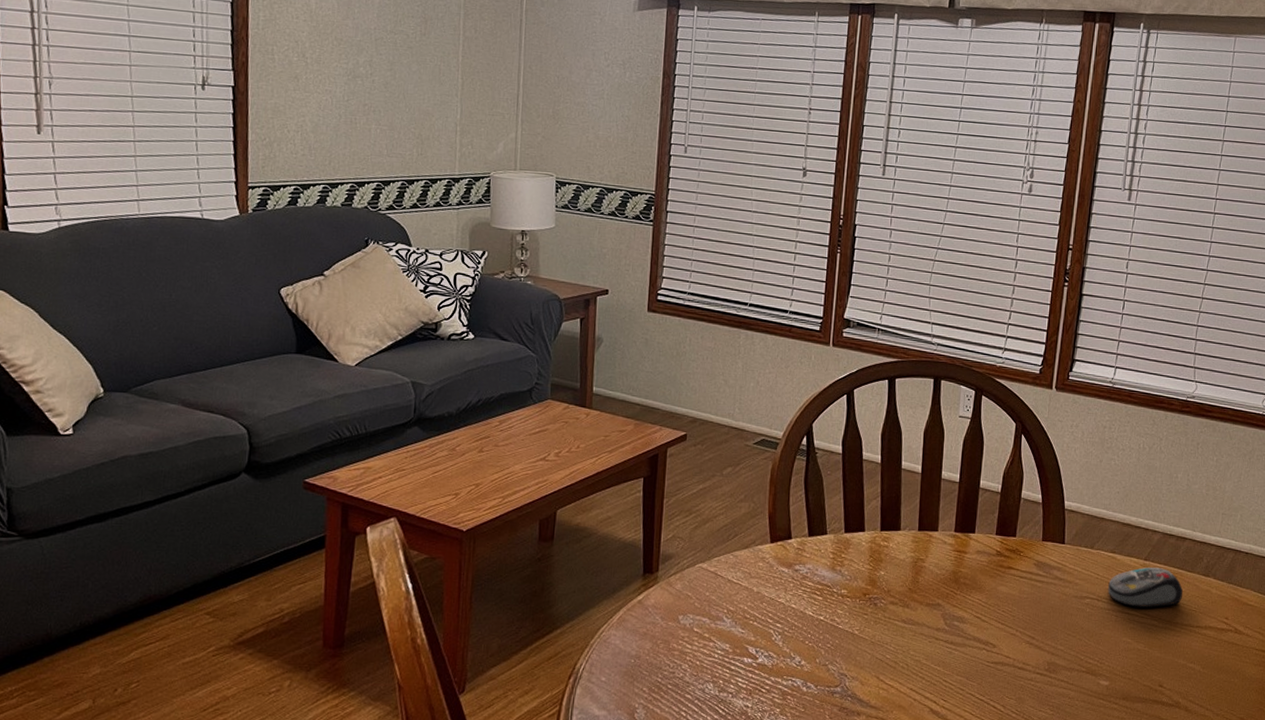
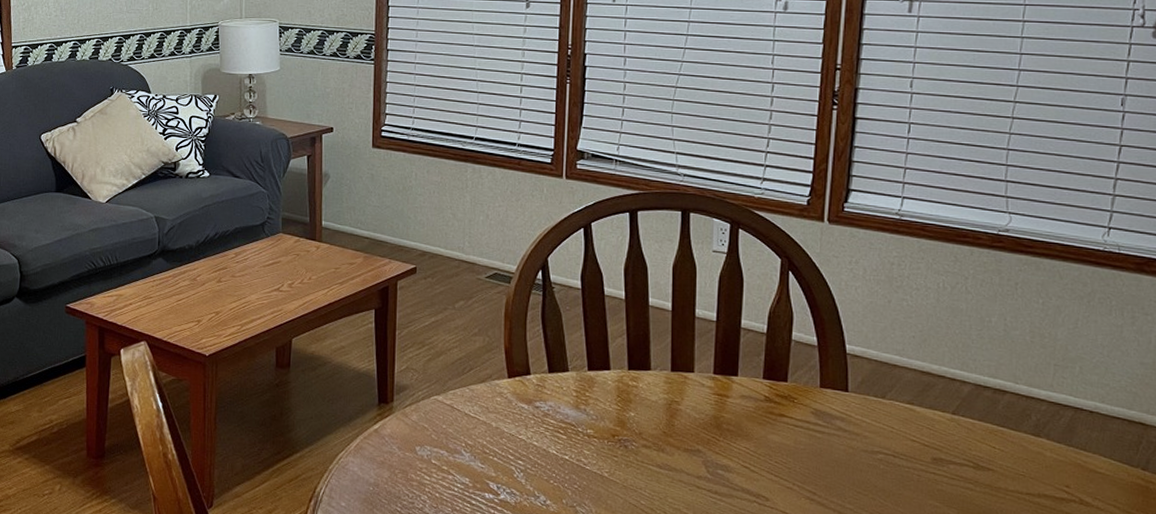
computer mouse: present [1108,567,1184,608] -> none [906,422,1006,469]

